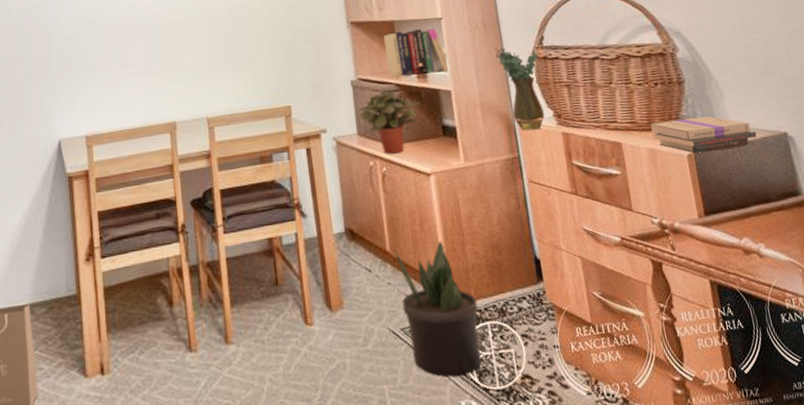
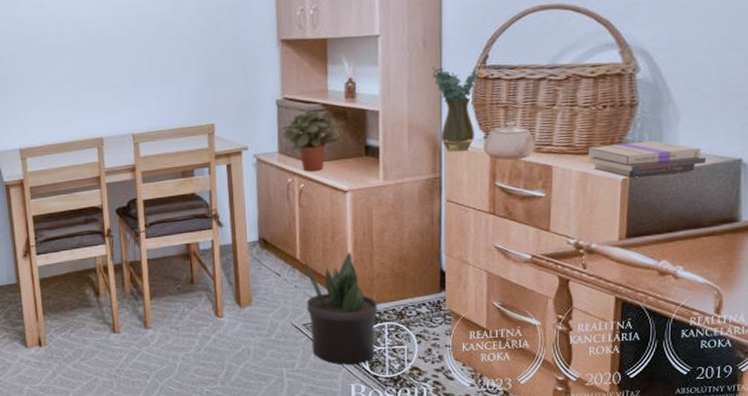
books: present [384,28,449,78] -> none [315,46,381,97]
teapot: none [554,99,603,138] -> present [484,121,535,160]

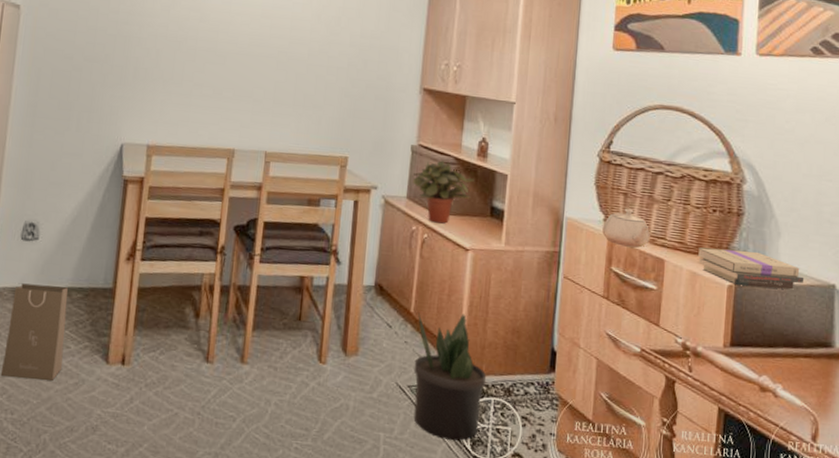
vase: present [432,66,477,152] -> none [560,142,601,230]

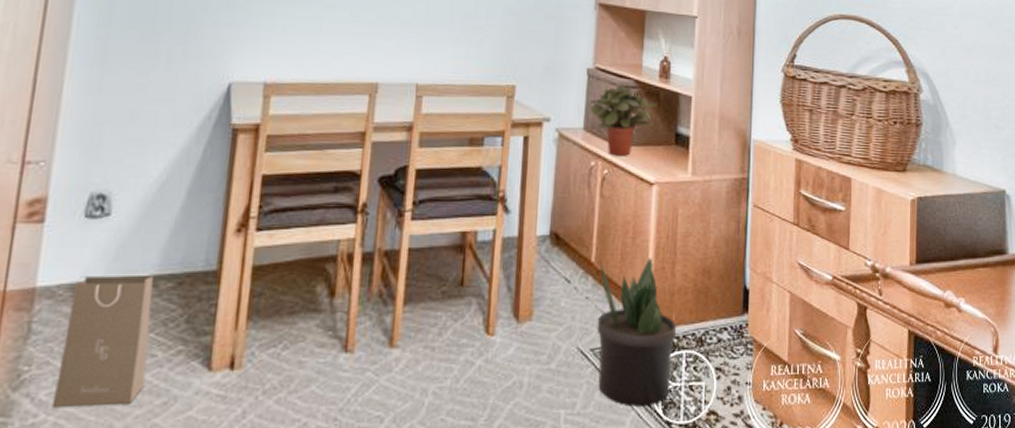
teapot: present [602,208,650,248] -> none [790,125,836,167]
books: present [697,247,805,290] -> none [881,162,979,200]

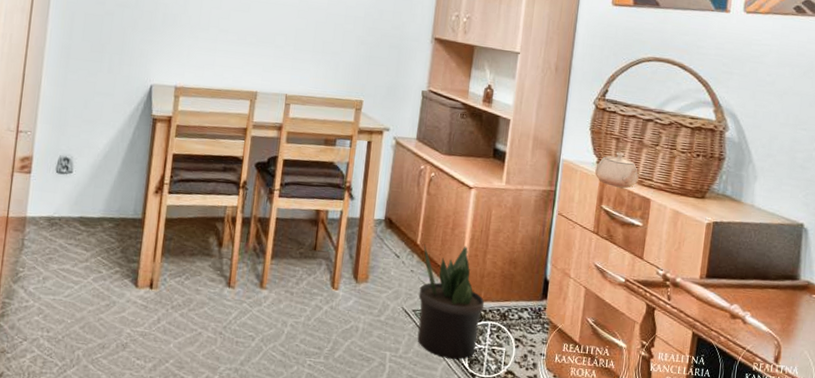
shopping bag: present [51,276,153,407] -> none [37,213,100,302]
potted plant: present [590,84,657,156] -> none [422,105,479,164]
teapot: none [790,125,836,167] -> present [595,152,639,188]

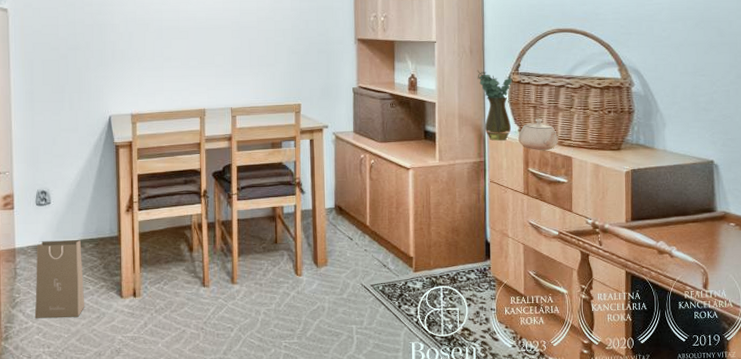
shopping bag: none [37,213,100,302] -> present [34,240,85,318]
planter: present [417,244,485,360] -> none [373,221,435,324]
vase: none [559,90,597,171] -> present [477,70,512,141]

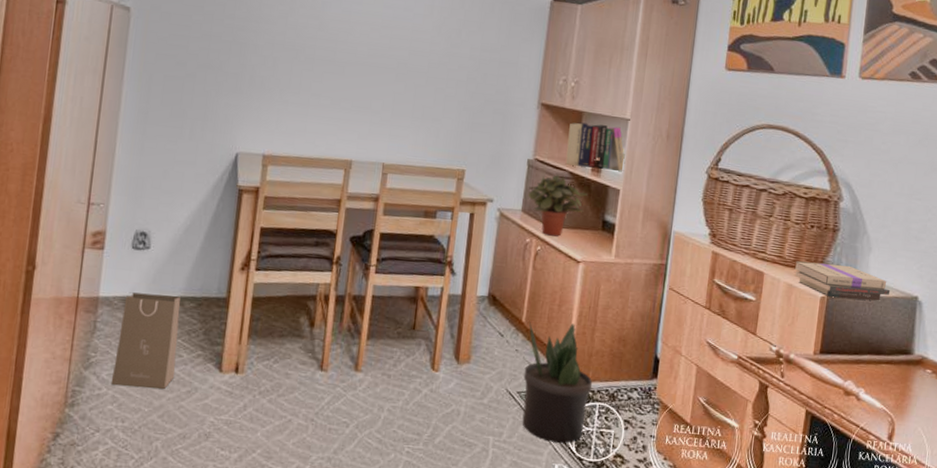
potted plant: none [357,97,408,150] -> present [528,175,588,237]
planter: none [373,221,435,324] -> present [522,322,593,443]
books: none [384,49,437,88] -> present [565,122,625,171]
vase: present [477,70,512,141] -> none [670,158,710,244]
teapot: present [518,118,558,150] -> none [707,223,752,261]
books: none [598,141,688,171] -> present [794,261,891,301]

